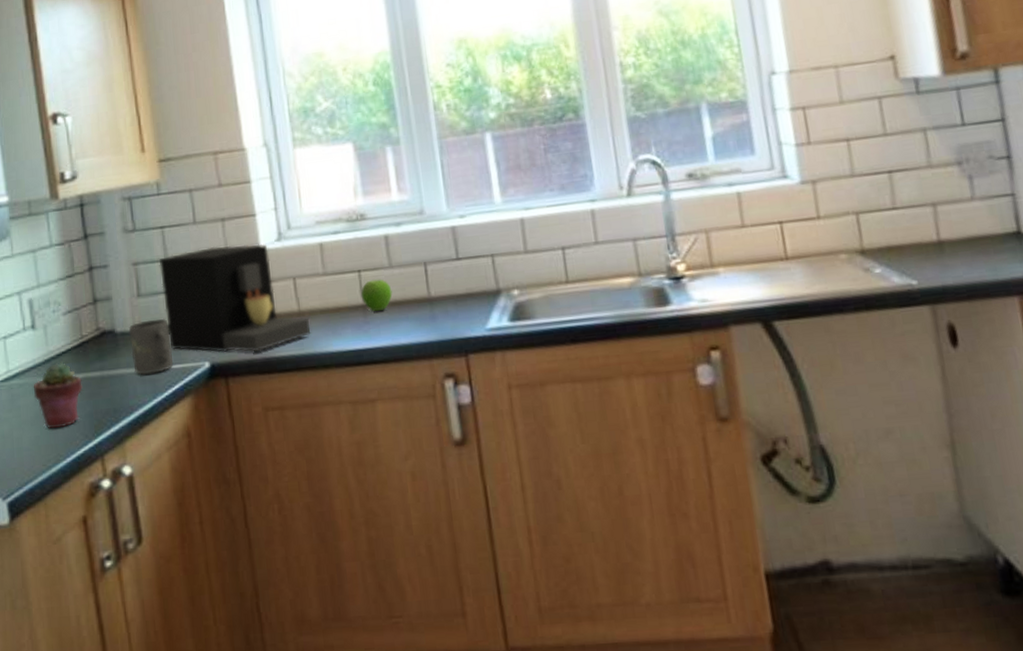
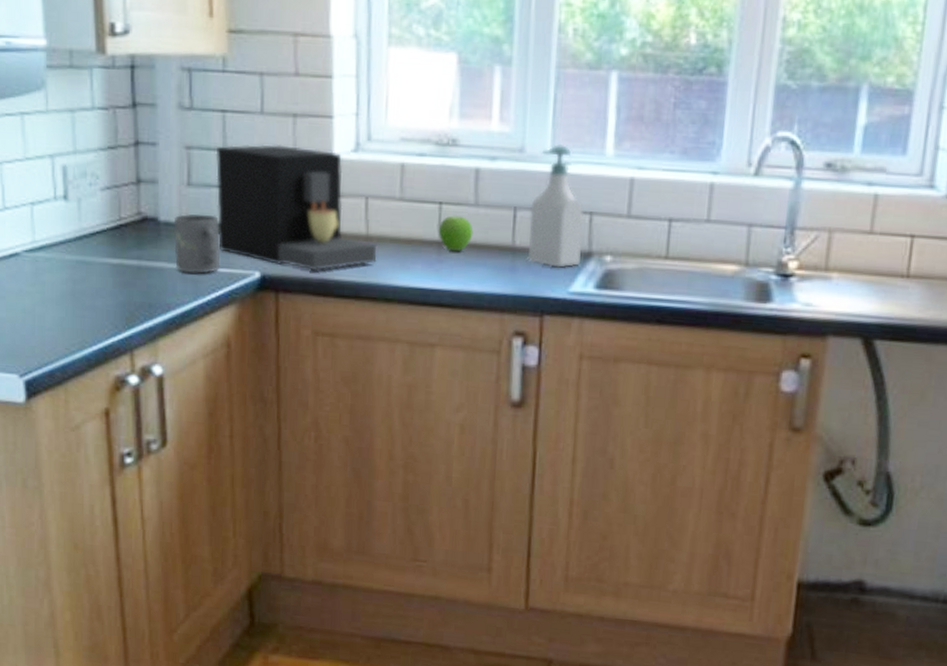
potted succulent: present [33,361,82,429] -> none [61,242,116,314]
soap bottle: none [437,201,491,310] -> present [528,144,585,268]

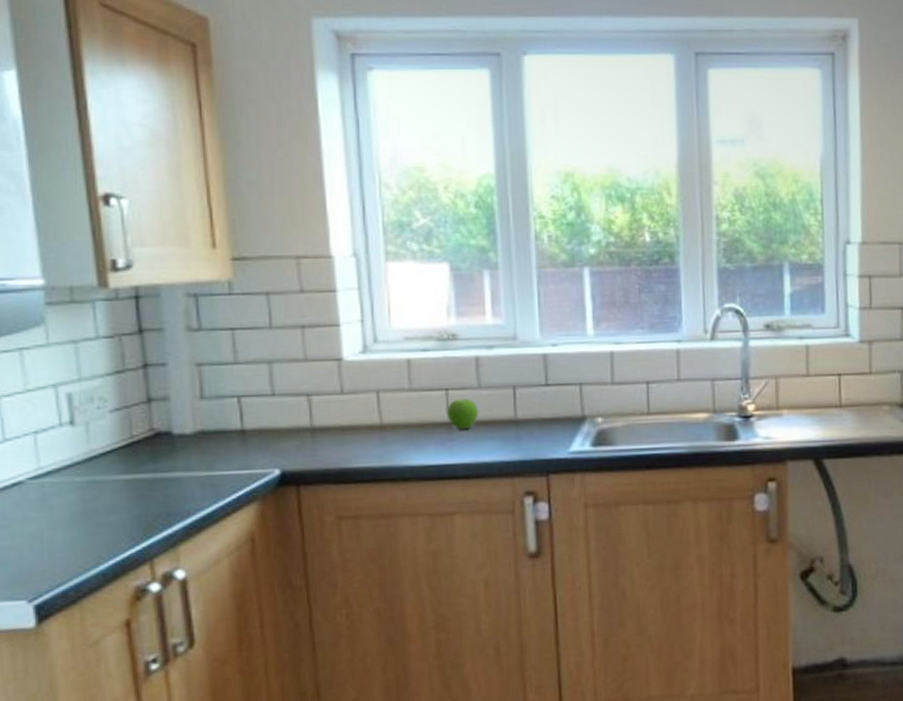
mug: present [173,213,221,274] -> none [188,422,239,479]
coffee maker: present [215,144,377,271] -> none [227,354,392,462]
soap bottle: present [528,144,585,268] -> none [527,330,576,433]

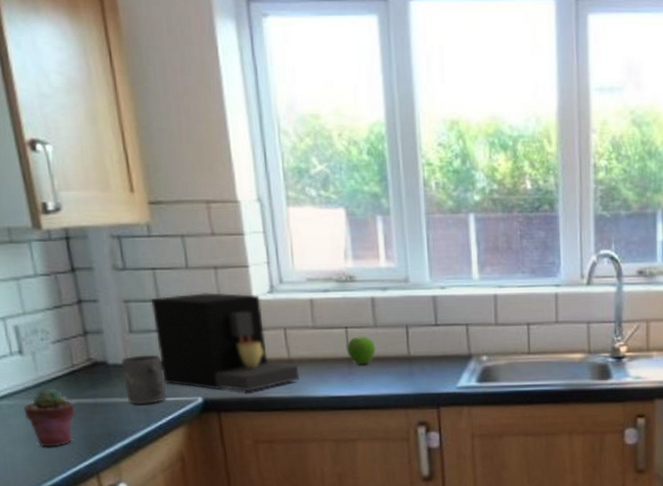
potted succulent: none [69,461,130,531] -> present [23,387,75,448]
mug: none [188,422,239,479] -> present [121,354,167,404]
coffee maker: none [227,354,392,462] -> present [151,293,300,392]

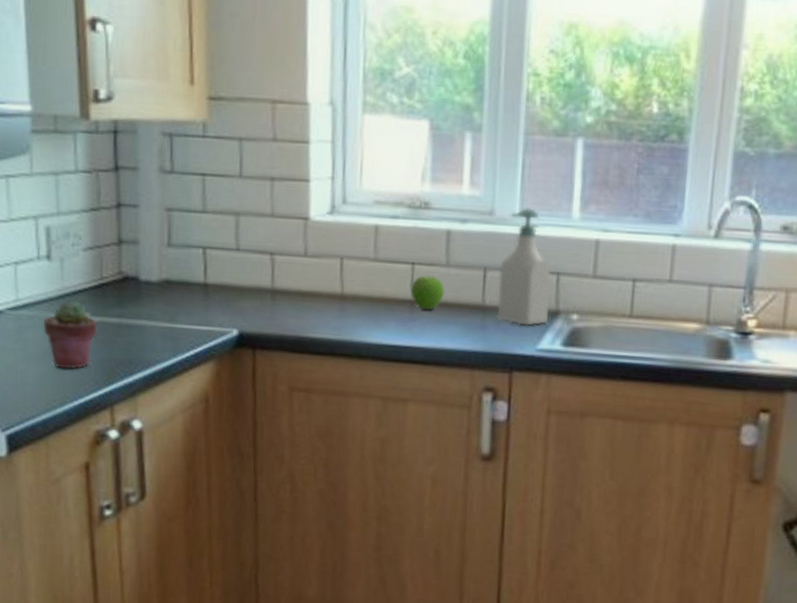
mug: present [121,354,167,404] -> none [154,273,200,332]
coffee maker: present [151,293,300,392] -> none [195,206,351,329]
soap bottle: none [419,273,463,369] -> present [498,207,552,326]

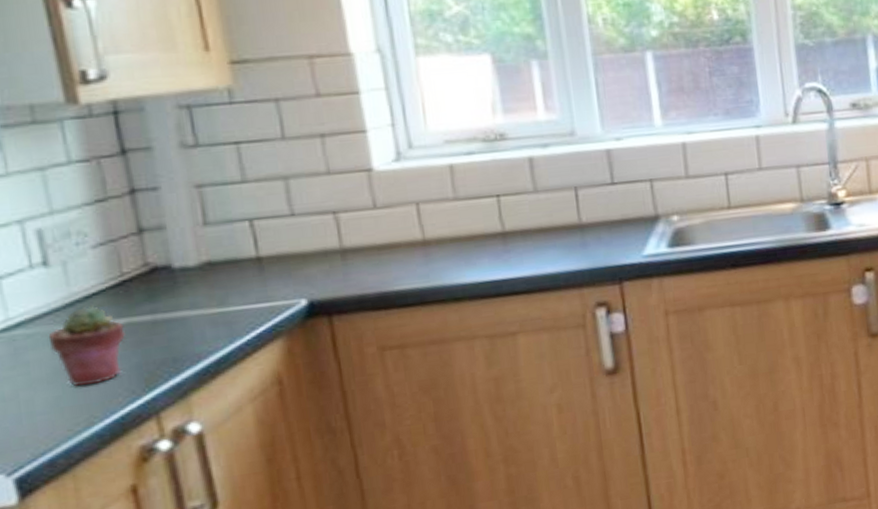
fruit: present [410,275,445,310] -> none [499,204,538,239]
soap bottle: present [498,207,552,326] -> none [590,123,649,236]

